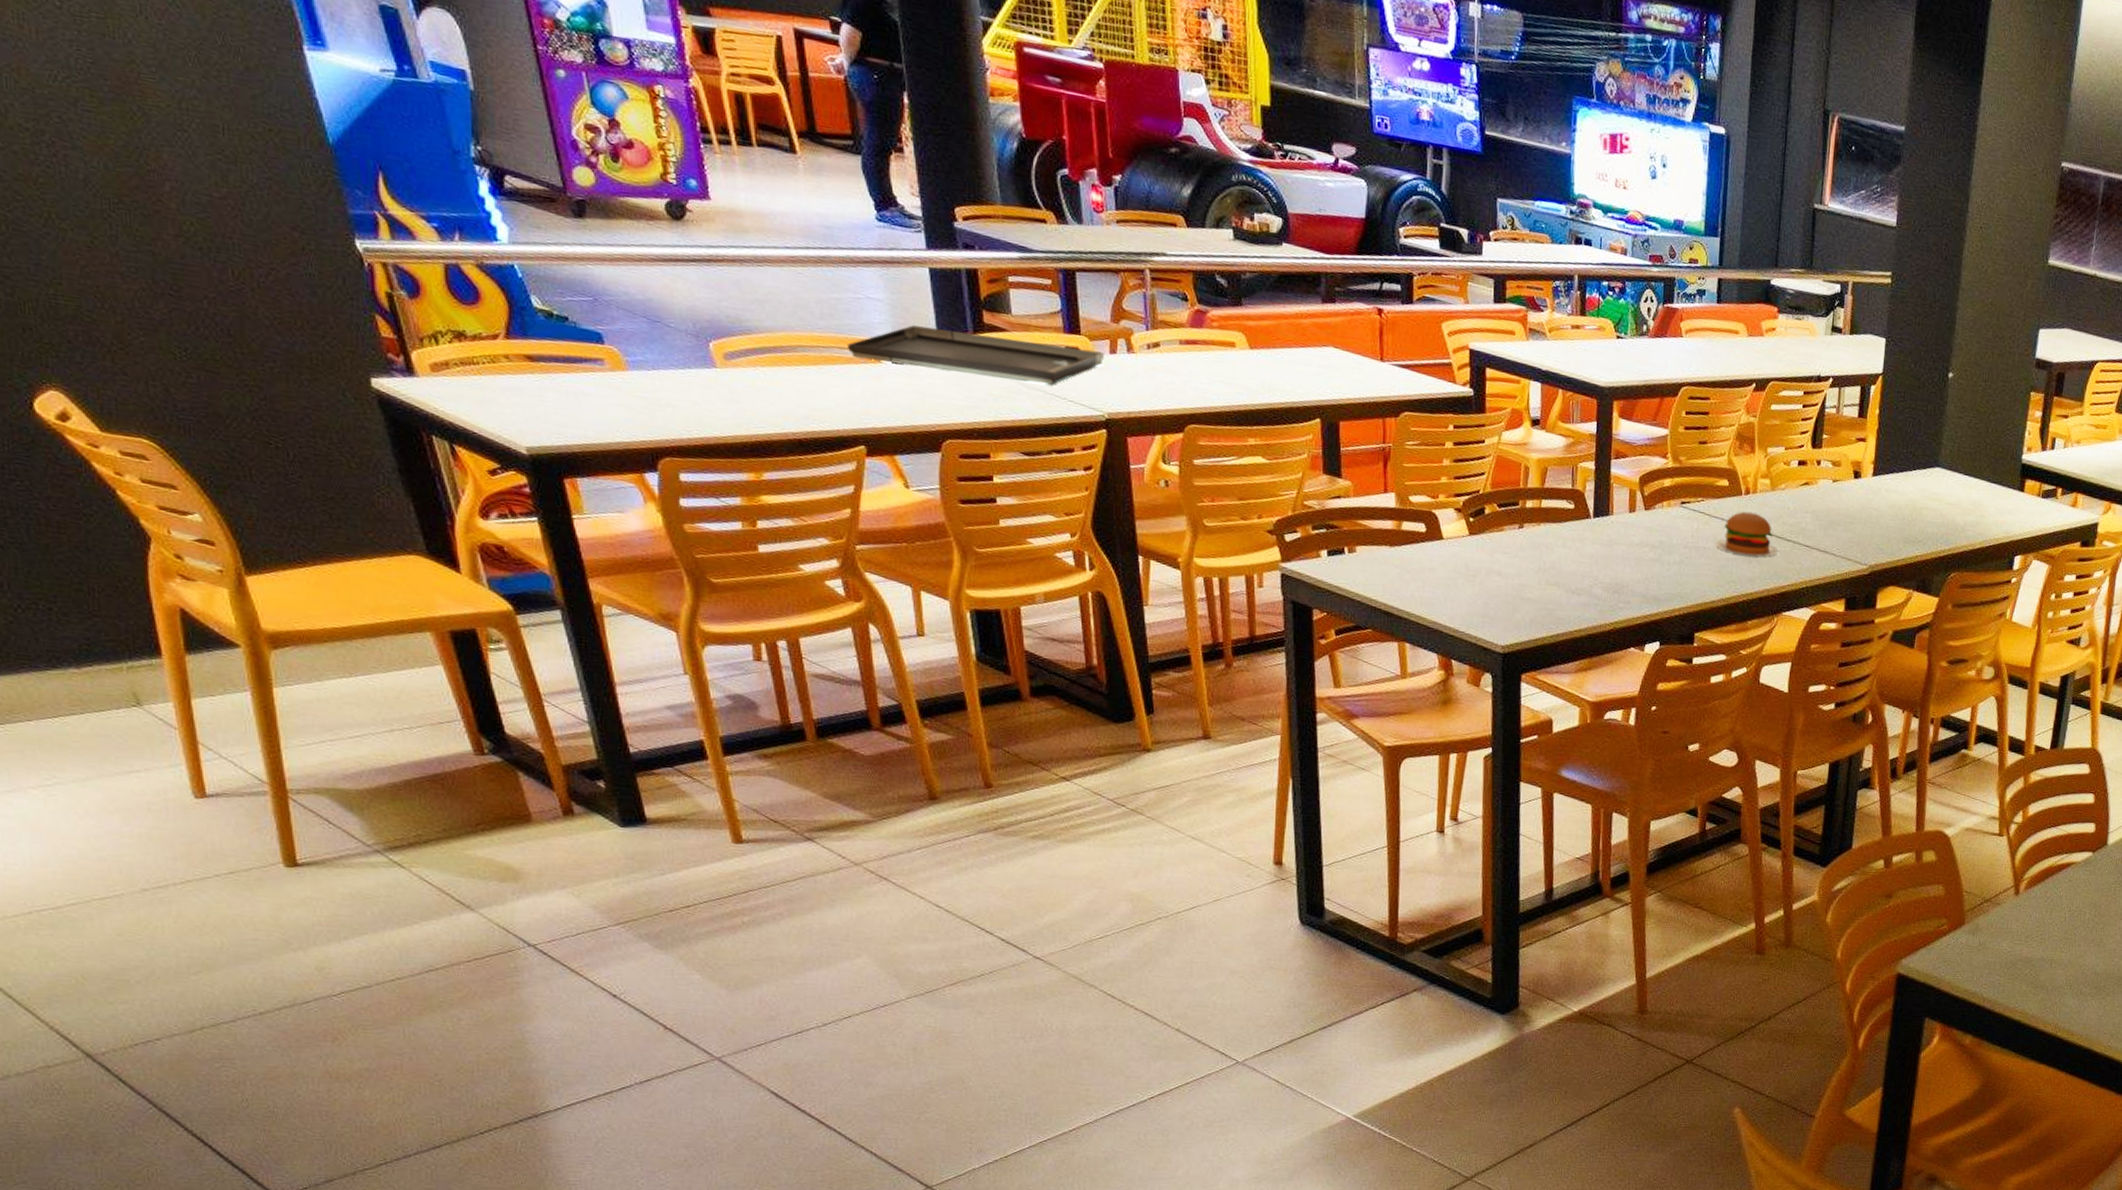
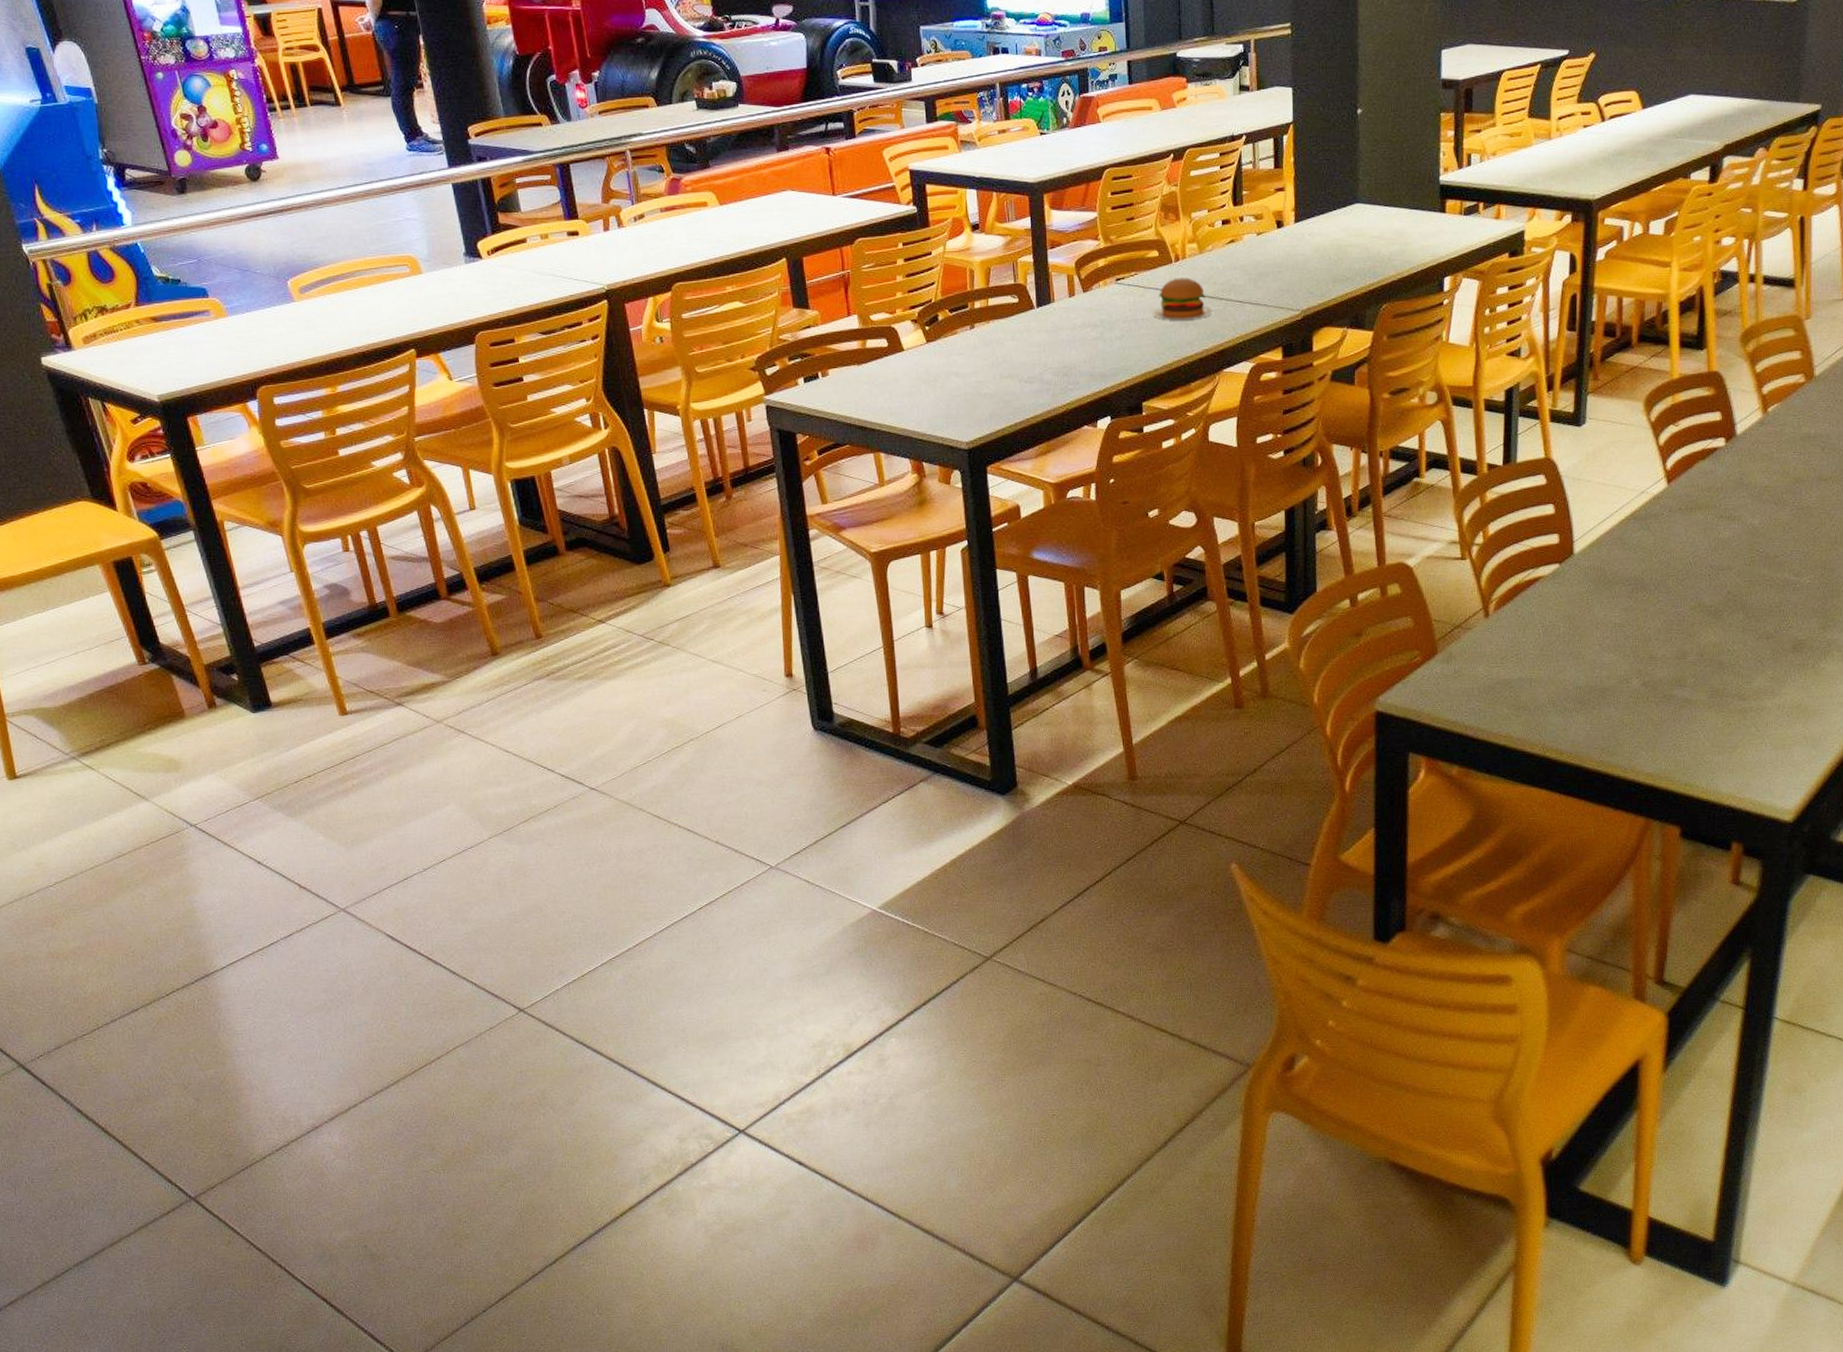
tray: present [848,325,1105,385] -> none [394,231,600,274]

